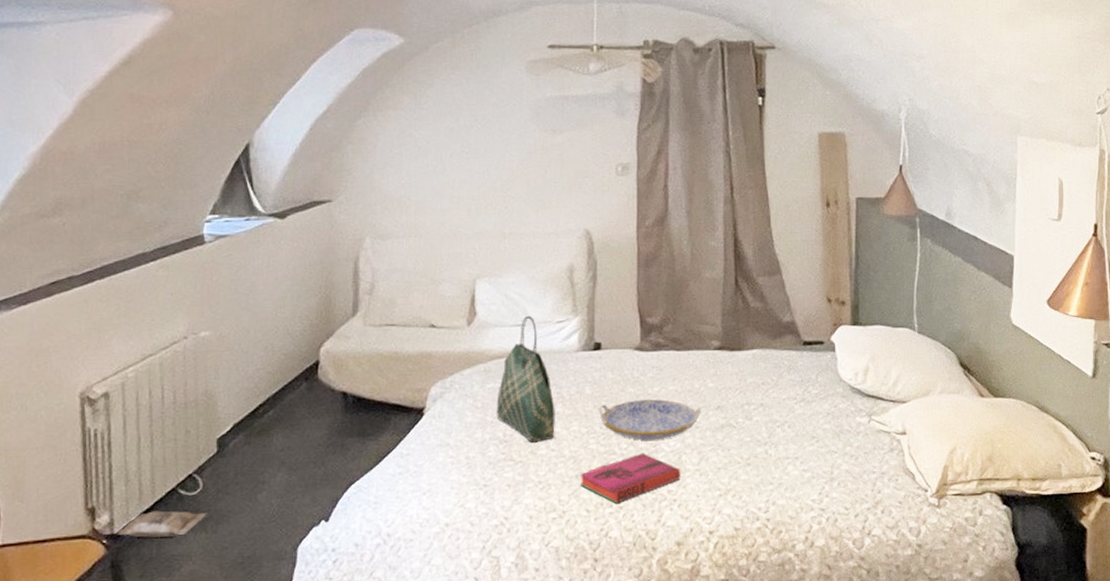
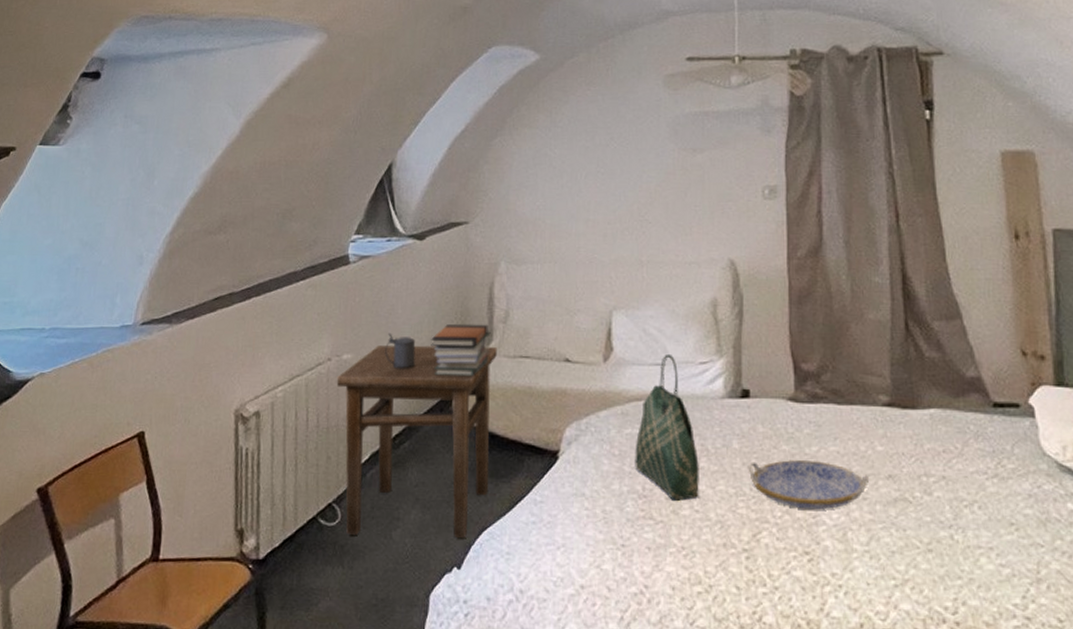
bag: present [115,510,207,538] -> none [260,539,344,568]
side table: none [194,318,363,502] -> present [336,345,497,538]
beer stein: none [246,309,279,343] -> present [385,332,416,369]
book stack: none [294,296,356,347] -> present [431,323,491,377]
hardback book: present [580,453,681,503] -> none [728,524,846,583]

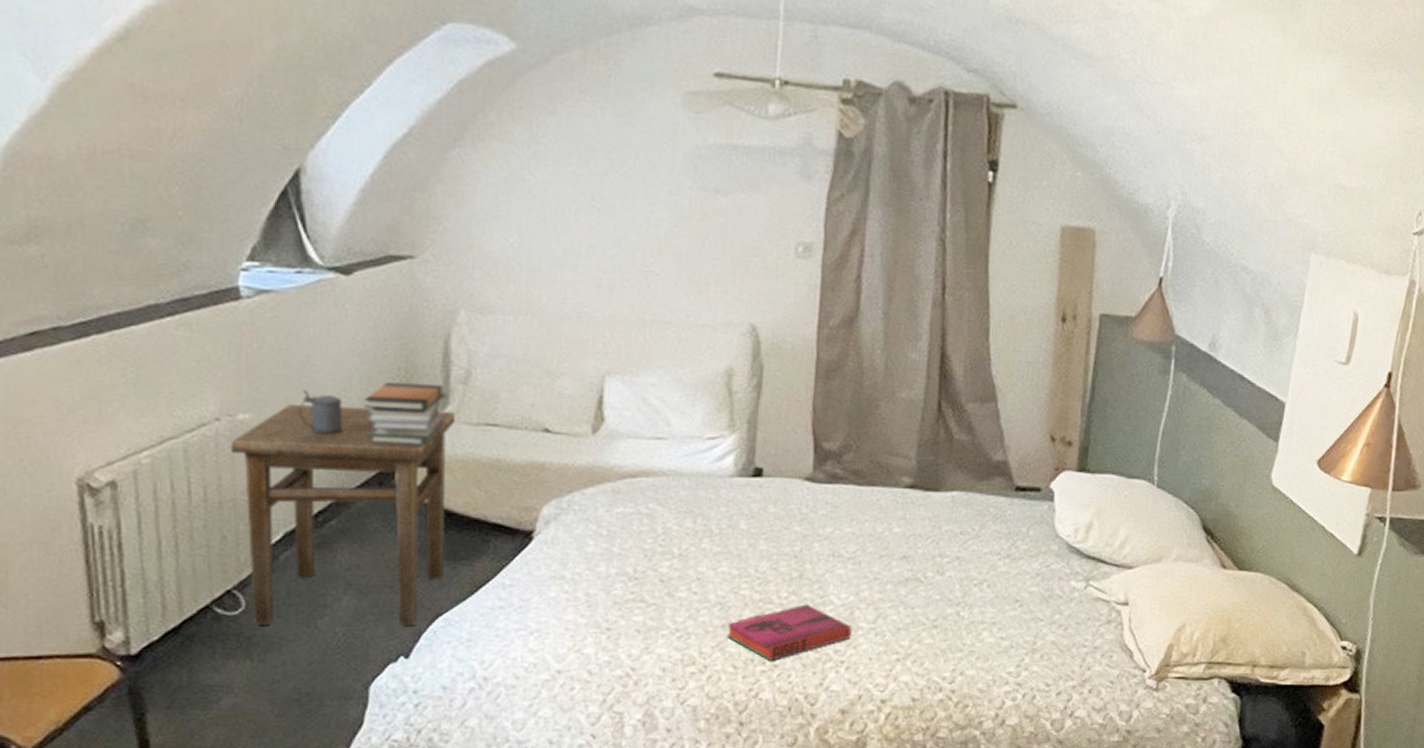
tote bag: present [635,353,699,501] -> none [625,426,700,583]
hardback book: none [728,524,846,583] -> present [726,604,852,661]
serving tray: present [748,460,870,510] -> none [754,541,884,590]

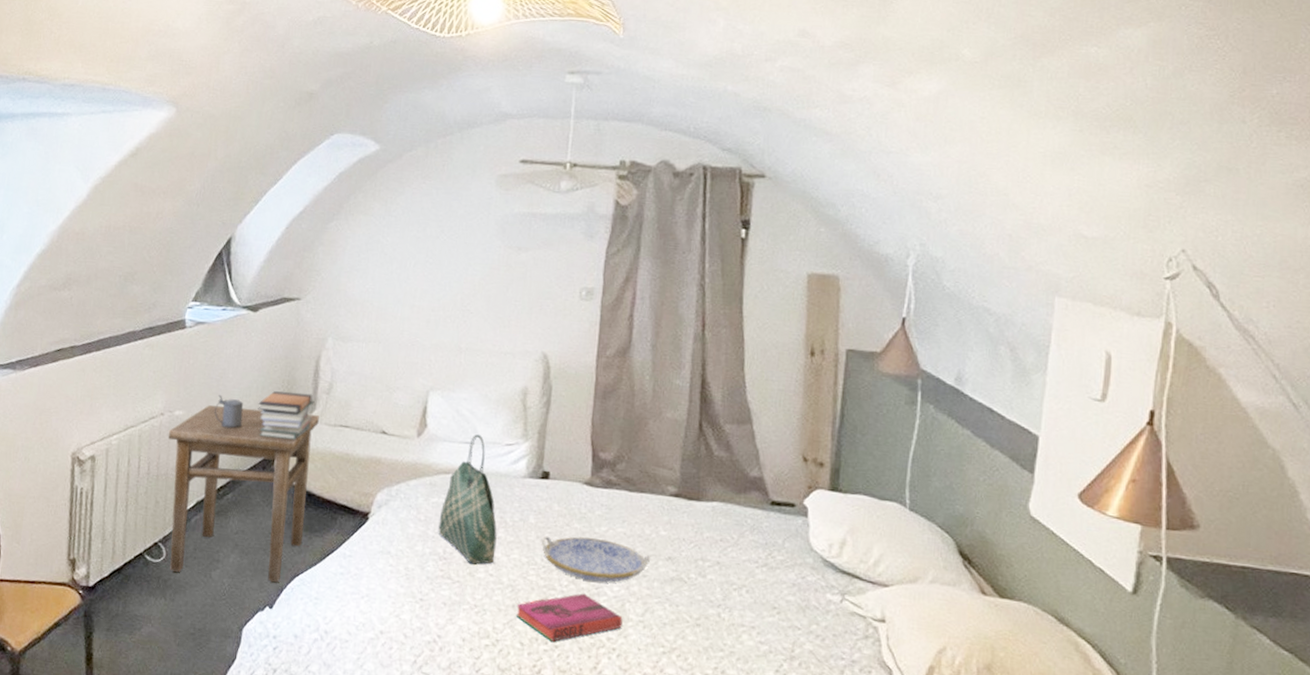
tote bag: none [625,426,700,583] -> present [438,434,497,564]
serving tray: none [754,541,884,590] -> present [541,536,651,583]

